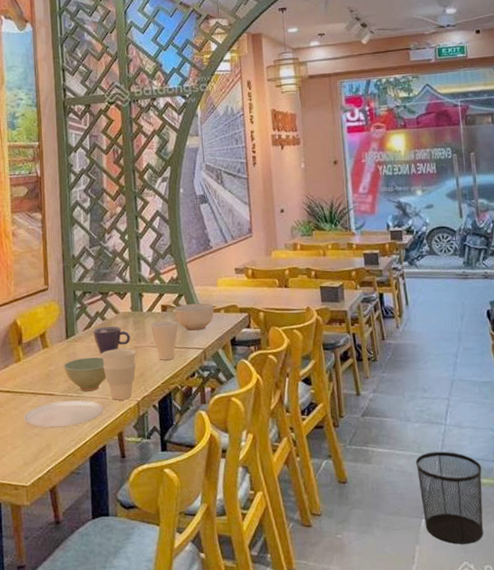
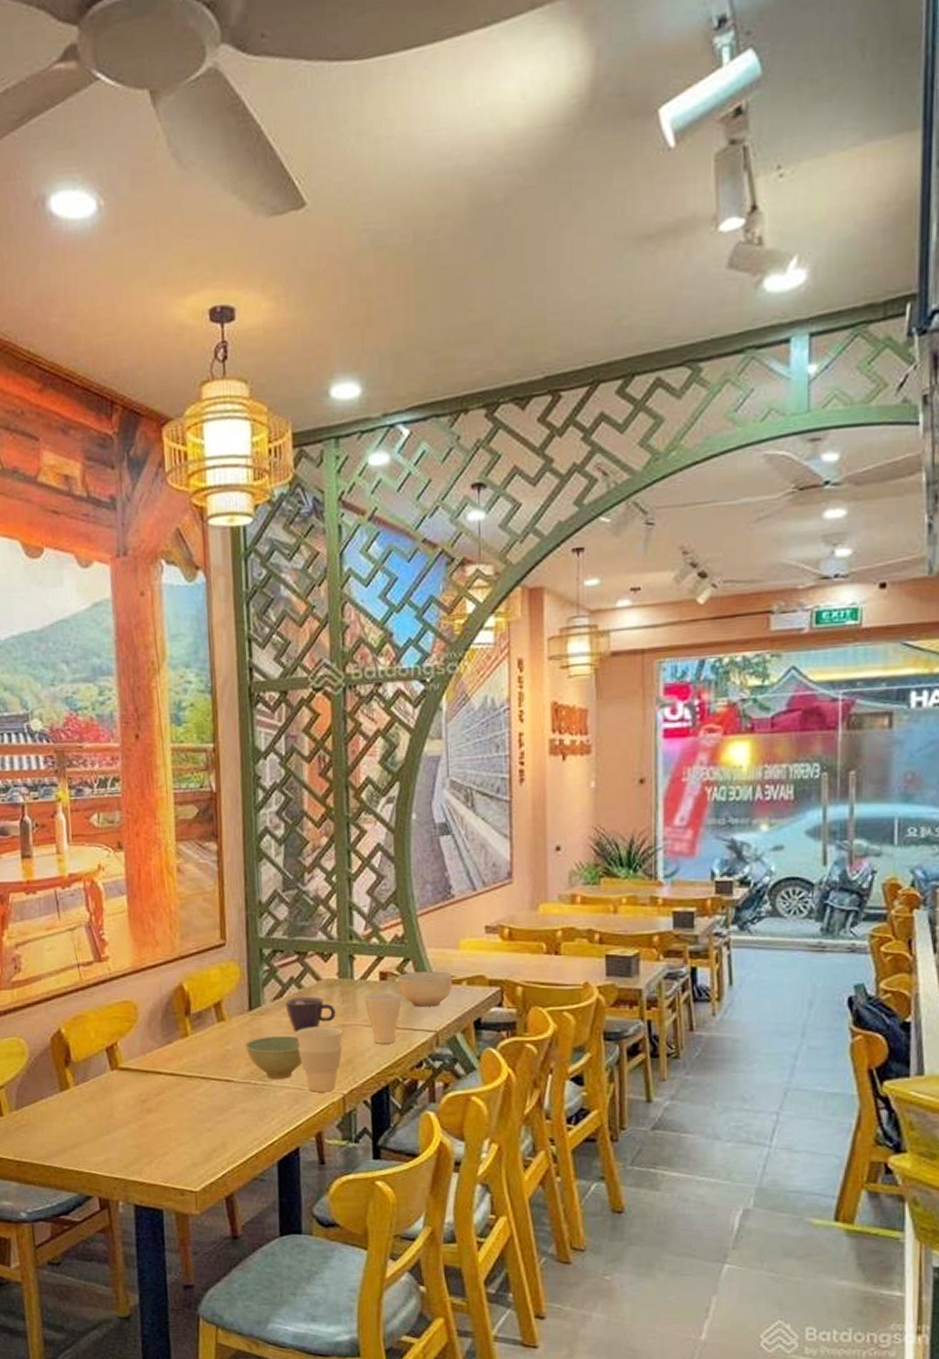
plate: present [24,400,104,429] -> none [192,1088,298,1123]
waste bin: present [415,451,483,544] -> none [722,1180,817,1299]

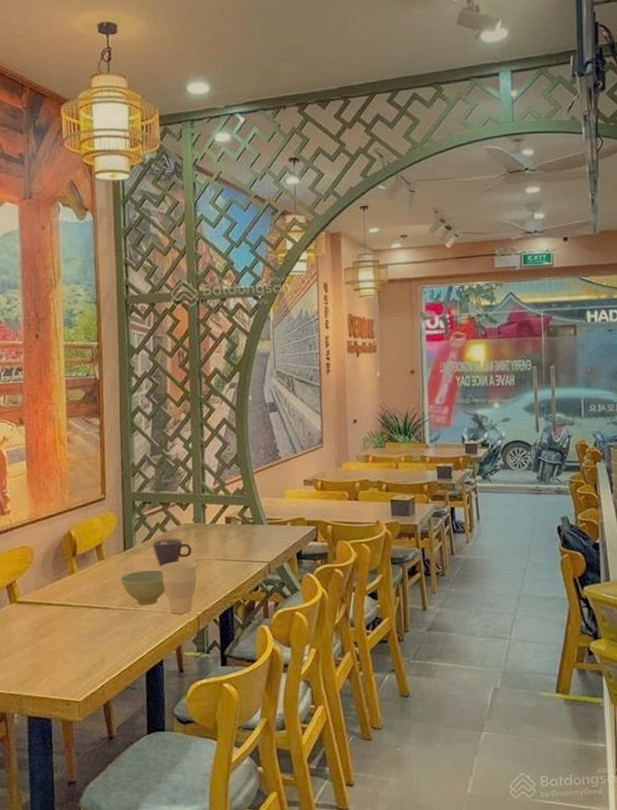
cup: present [364,993,401,1044] -> none [214,533,242,574]
bowl: present [397,971,453,1007] -> none [238,515,281,544]

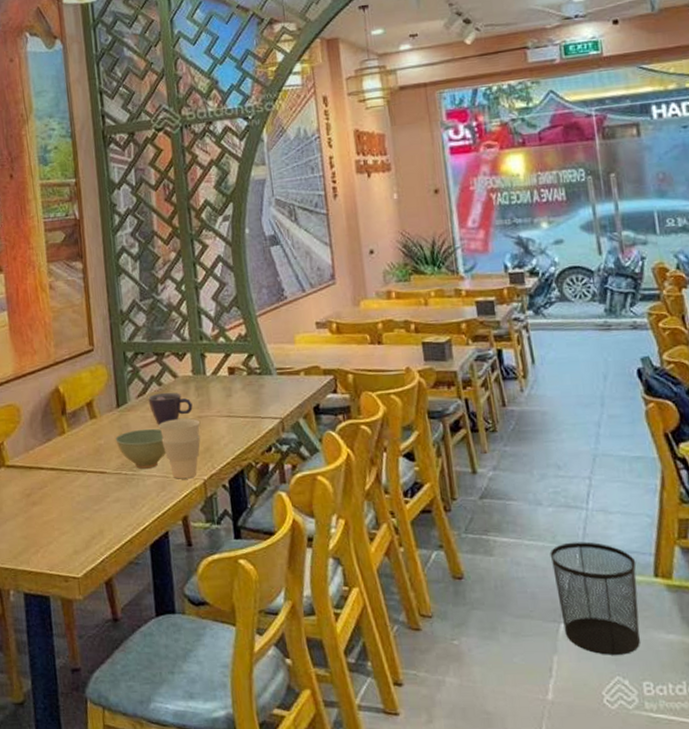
waste bin: none [478,665,544,756] -> present [550,542,640,655]

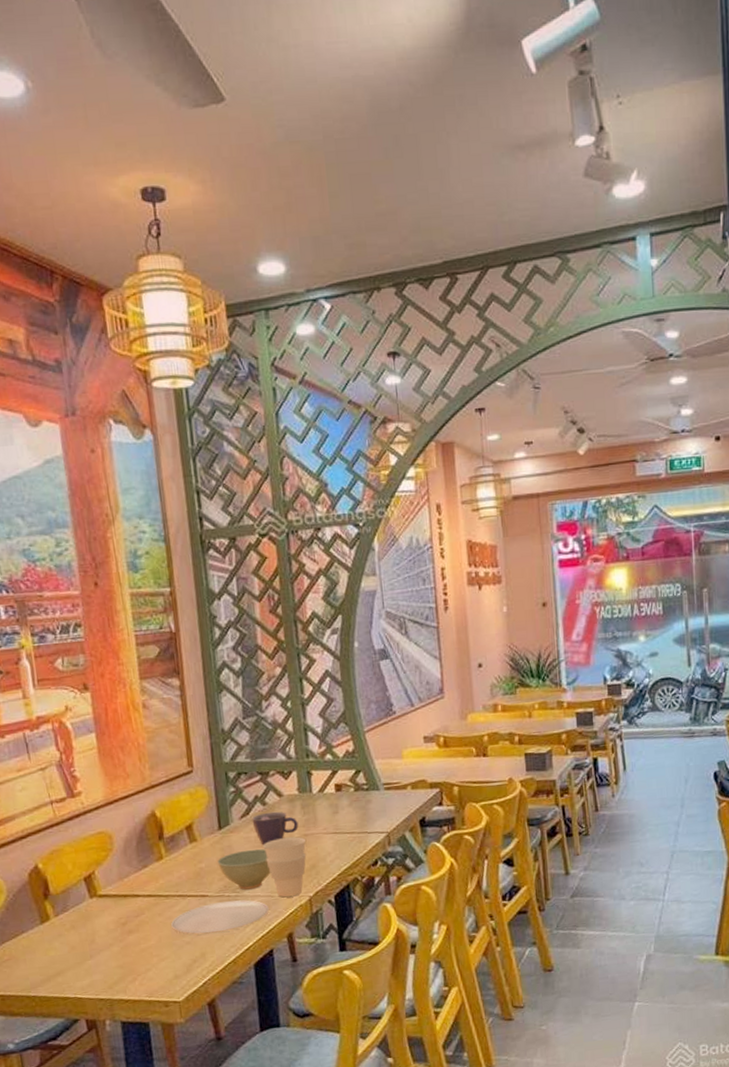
plate: none [72,478,164,512] -> present [171,899,269,935]
waste bin: present [550,542,640,655] -> none [629,929,701,1026]

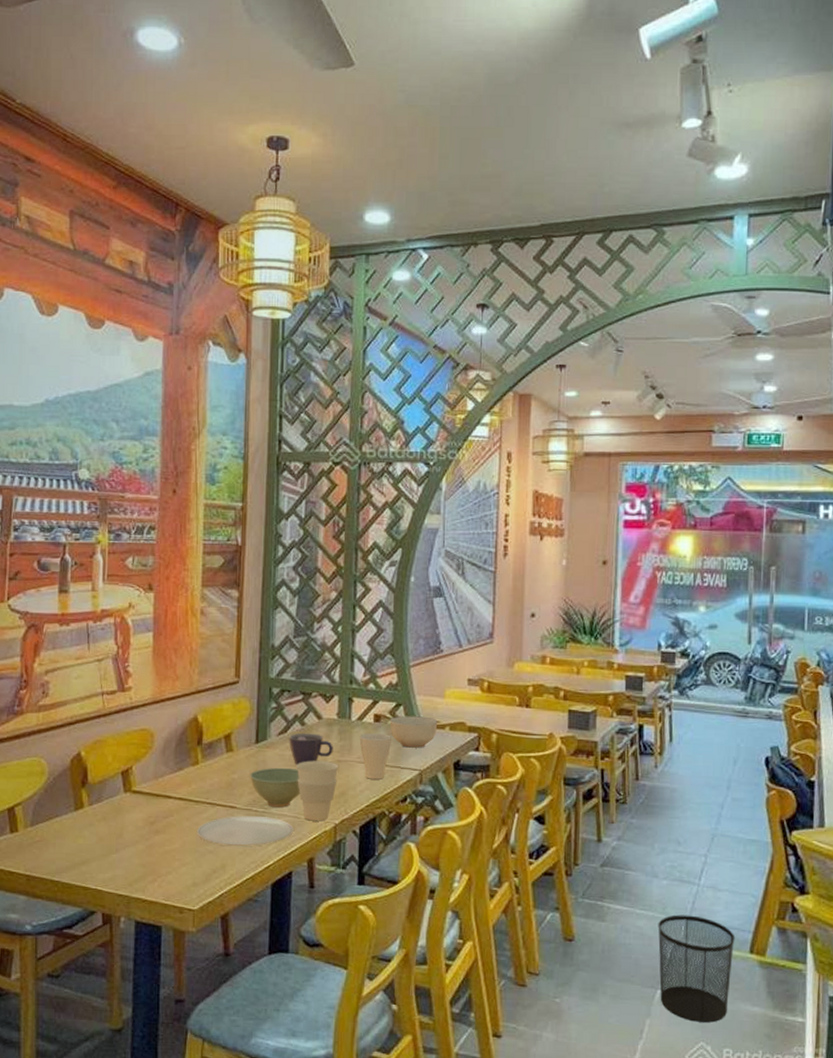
cup: none [323,802,356,849] -> present [359,733,391,780]
bowl: none [350,779,399,812] -> present [389,716,438,748]
waste bin: none [629,929,701,1026] -> present [658,914,736,1023]

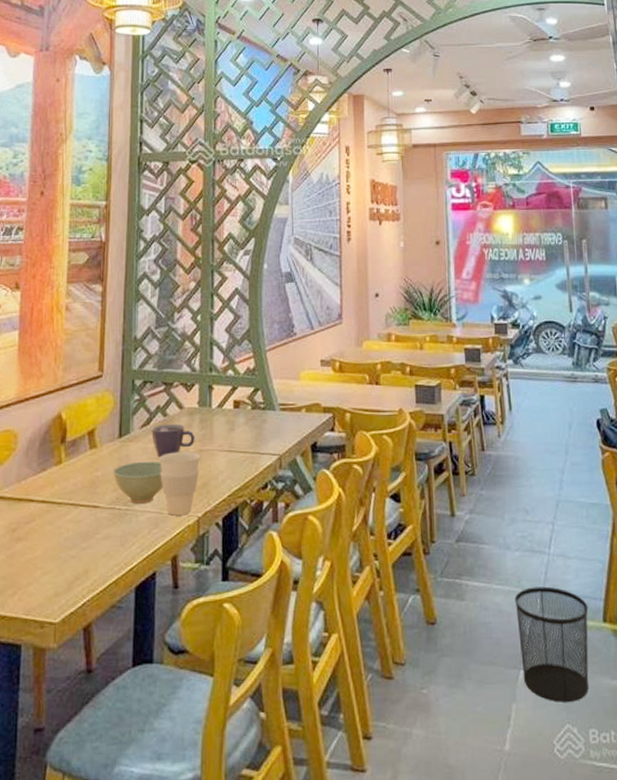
plate: present [197,815,293,847] -> none [60,514,157,550]
cup: present [359,733,391,780] -> none [220,420,251,468]
bowl: present [389,716,438,748] -> none [248,400,295,432]

